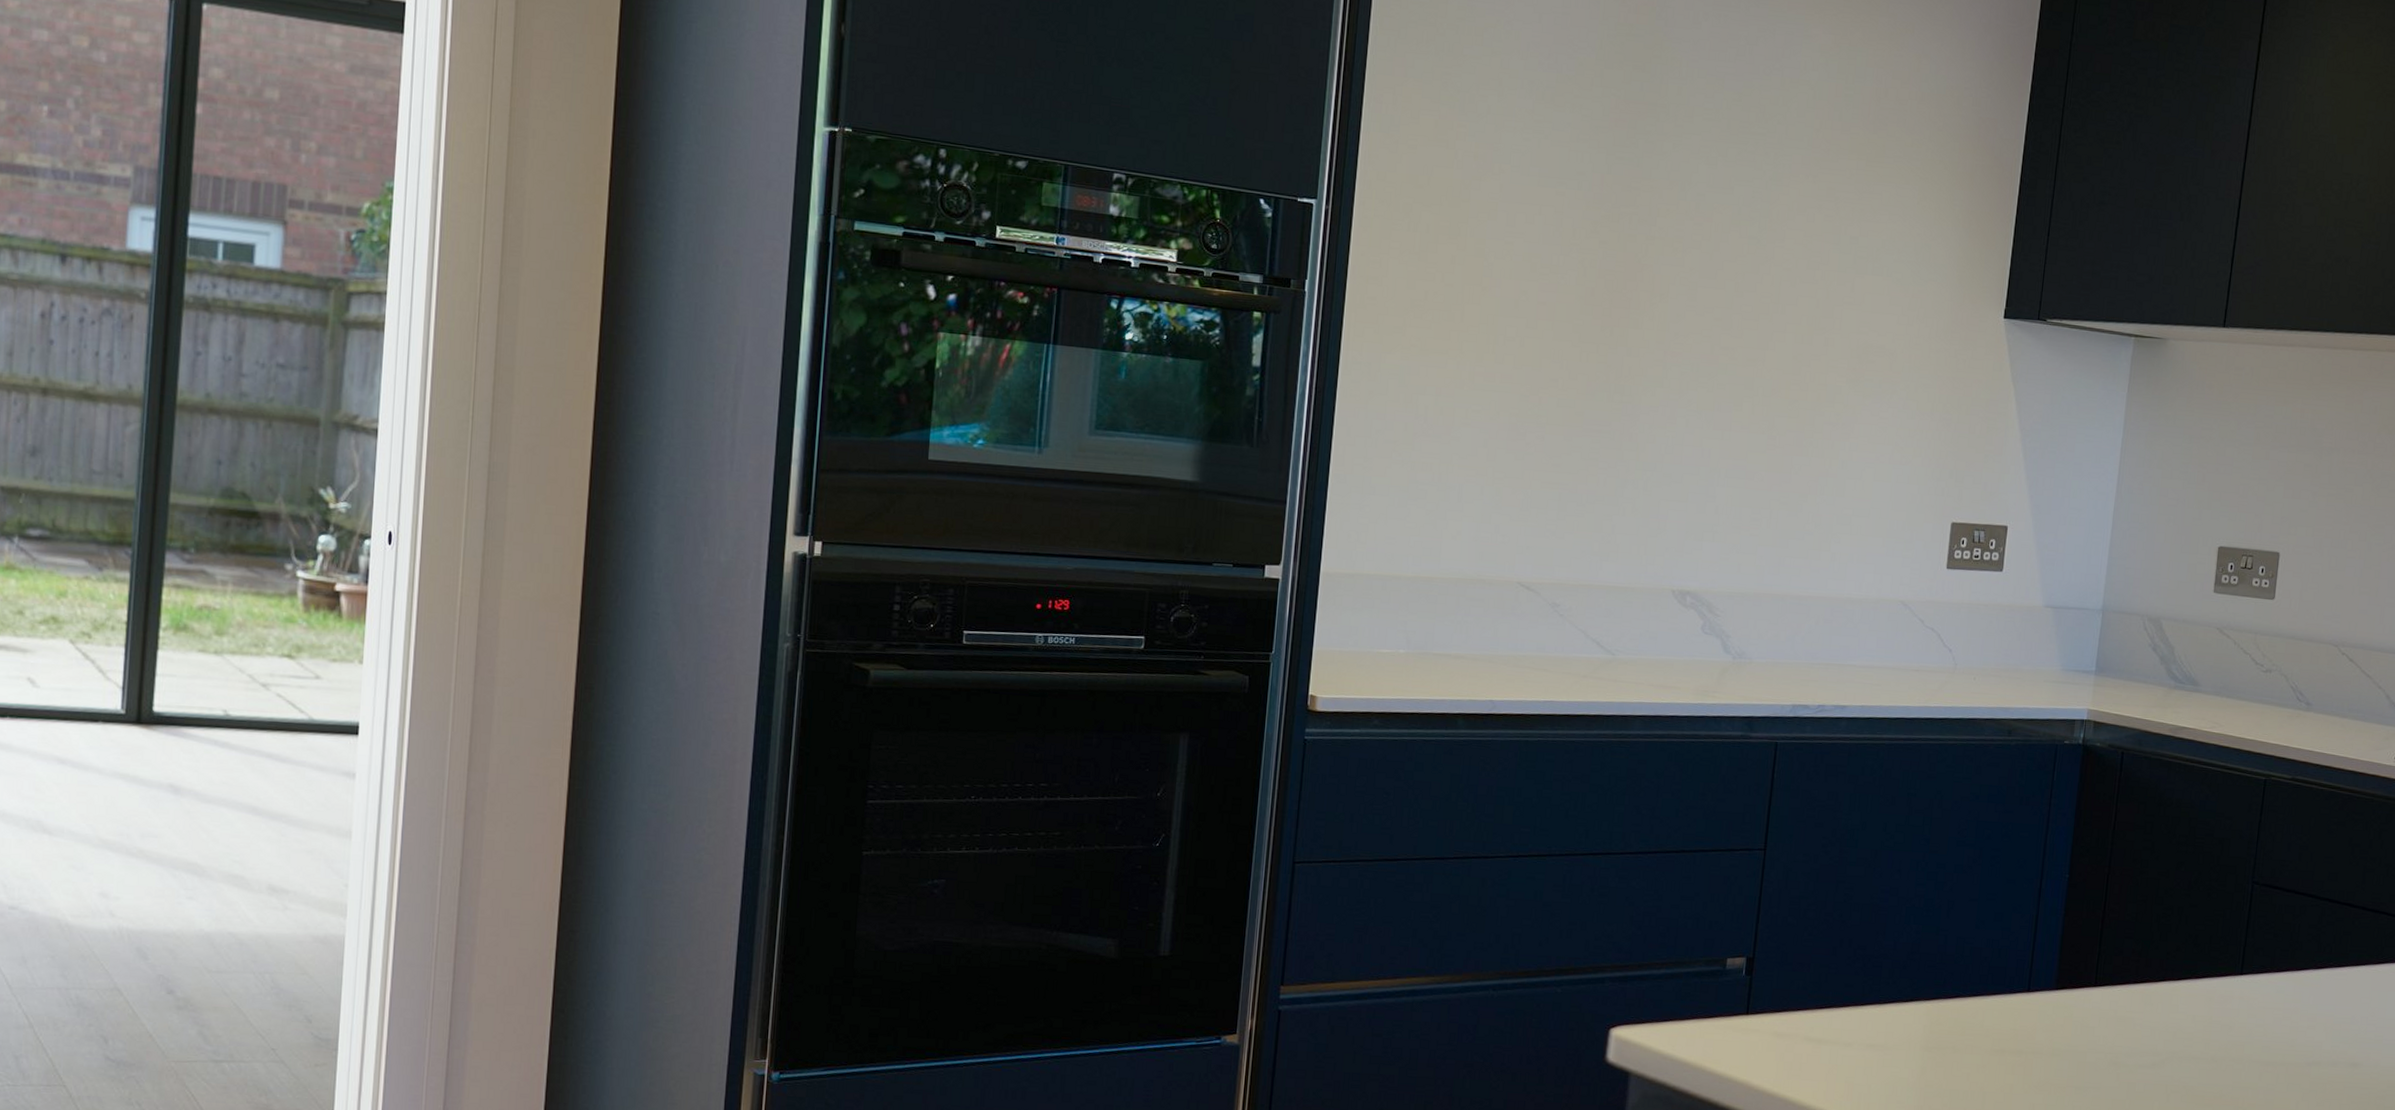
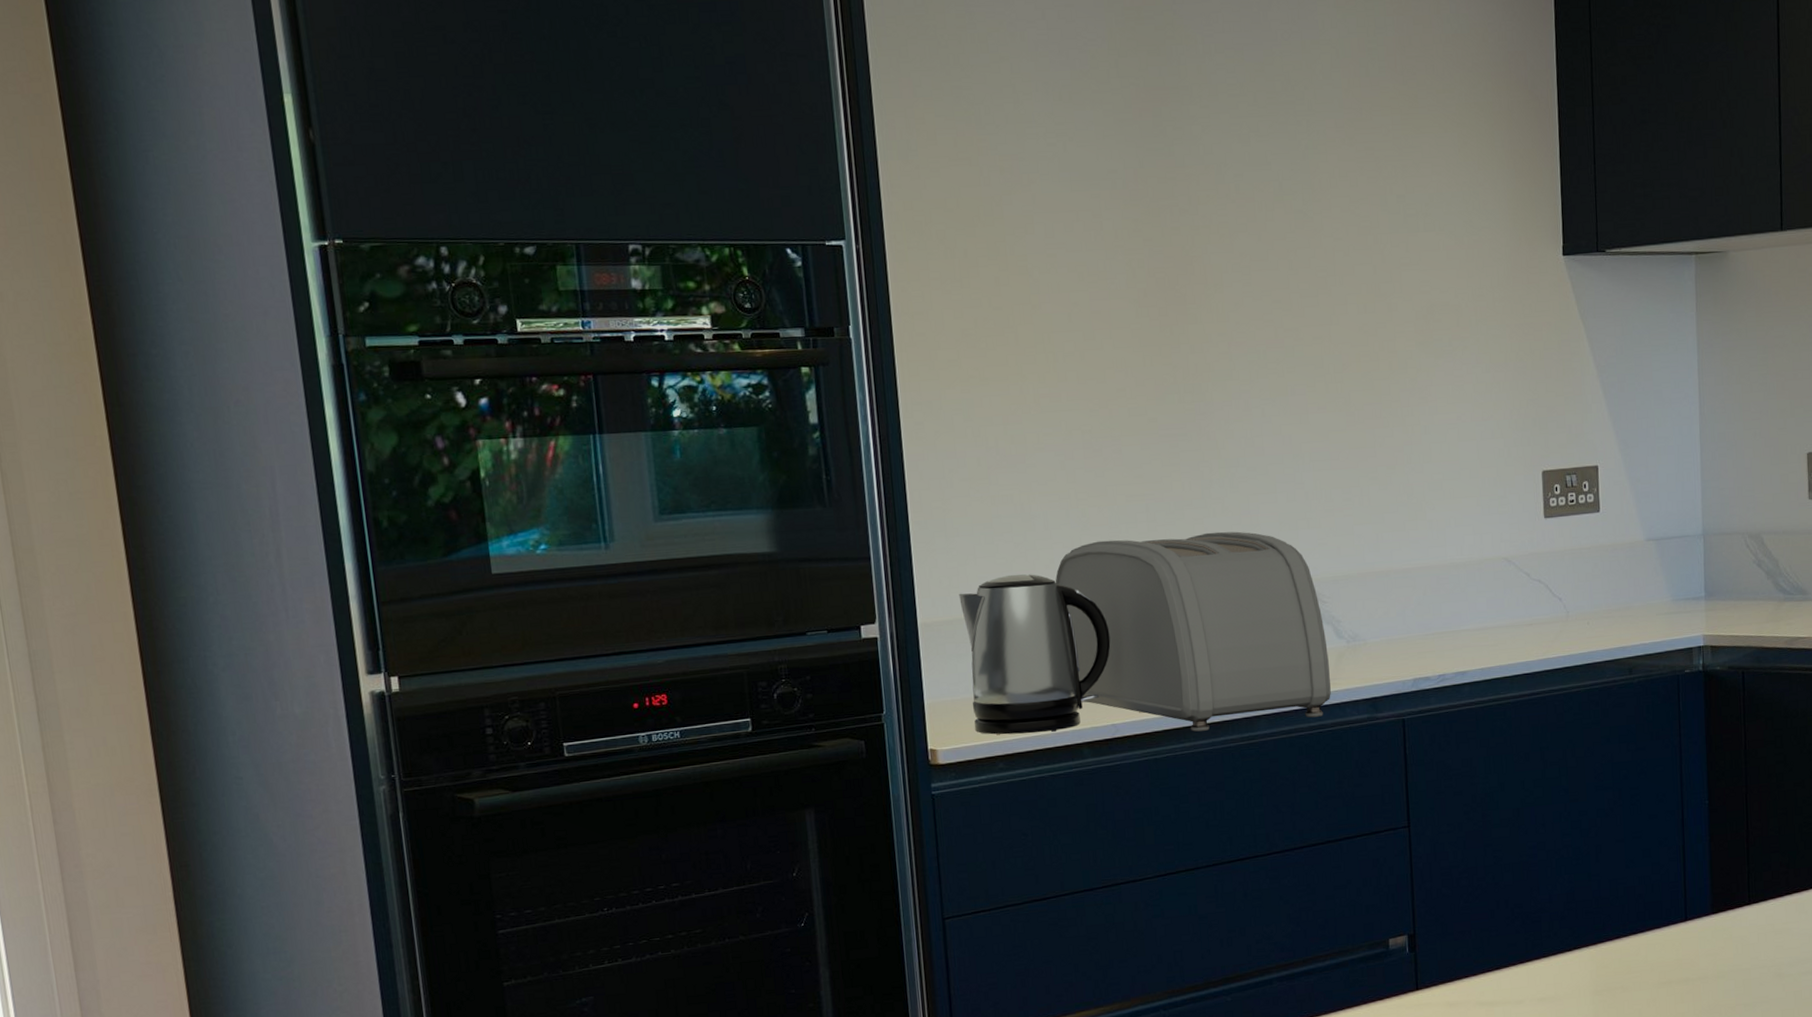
kettle: none [1356,539,1504,699] -> present [959,574,1111,735]
toaster: none [1459,521,1713,727] -> present [1055,531,1331,733]

